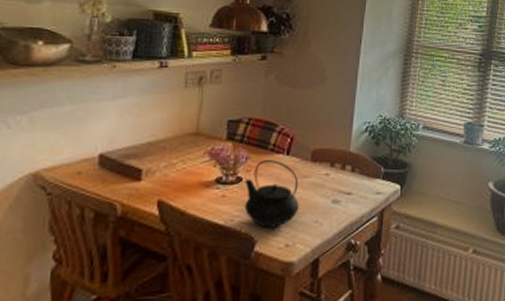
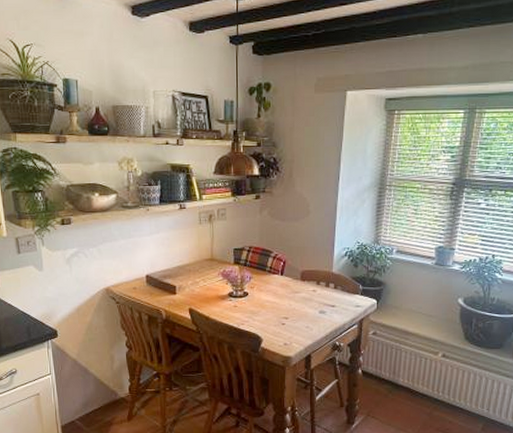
teapot: present [244,160,299,228] -> none [251,279,293,330]

